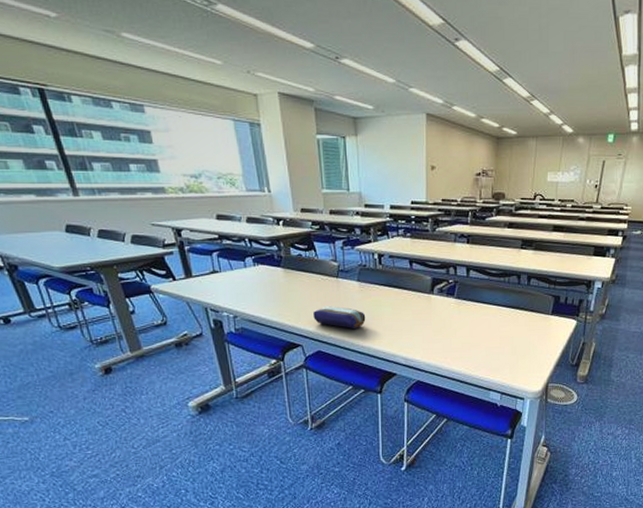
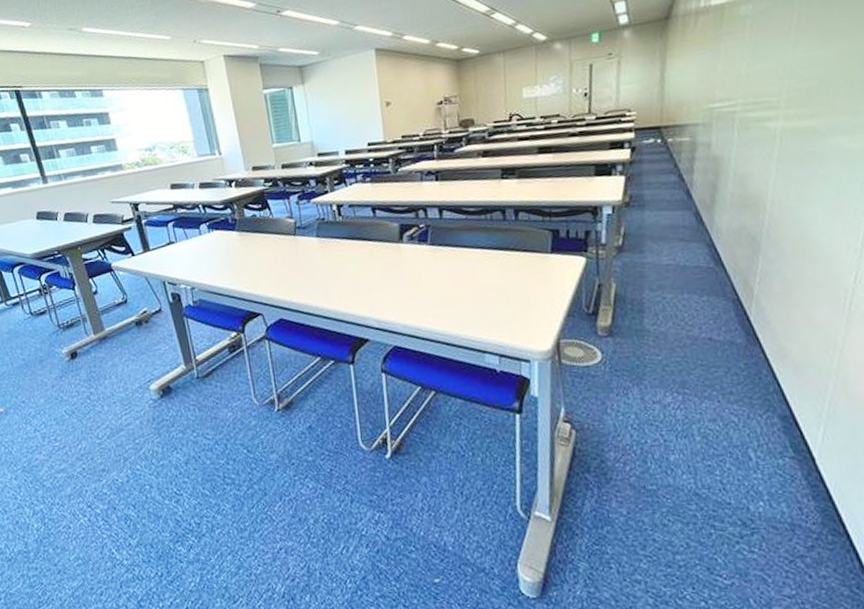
pencil case: present [313,306,366,328] -> none [272,267,329,291]

